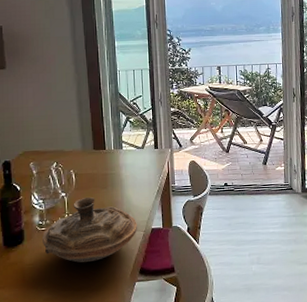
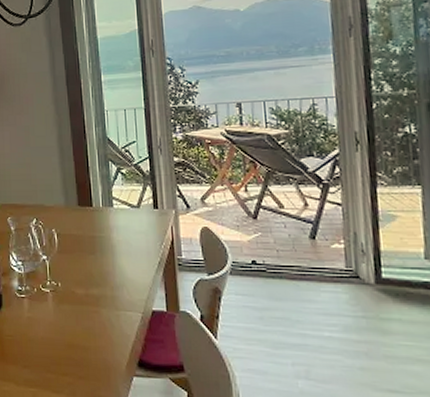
decorative bowl: present [42,197,137,263] -> none [22,264,134,343]

